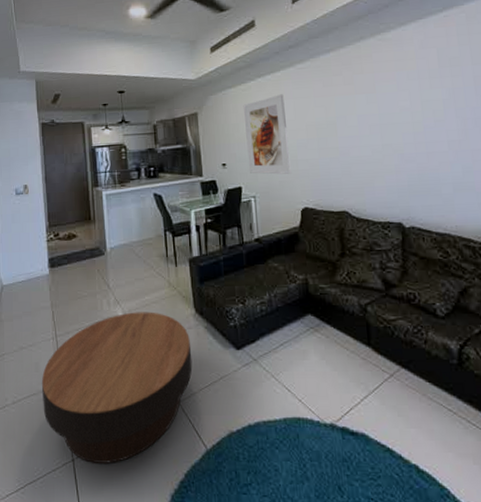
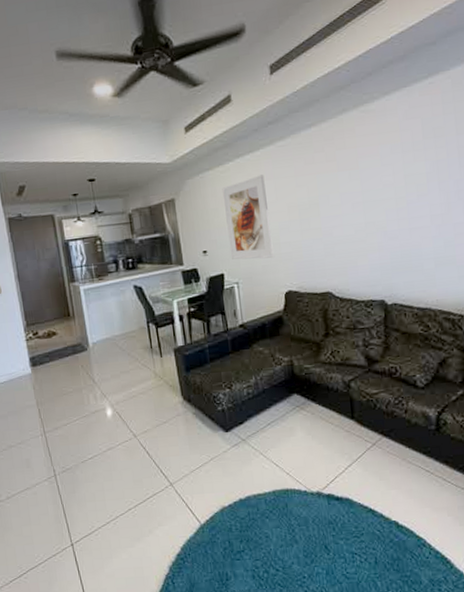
coffee table: present [41,312,193,463] -> none [34,402,183,546]

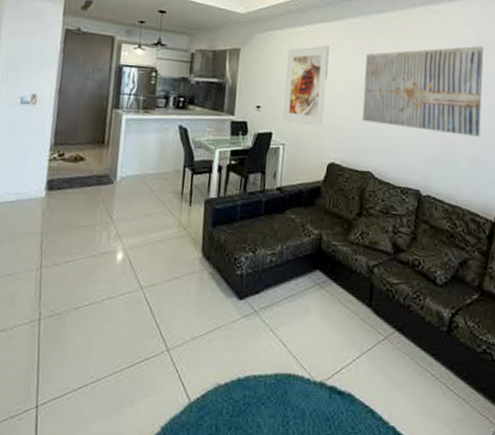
wall art: none [304,136,441,244] -> present [362,46,484,137]

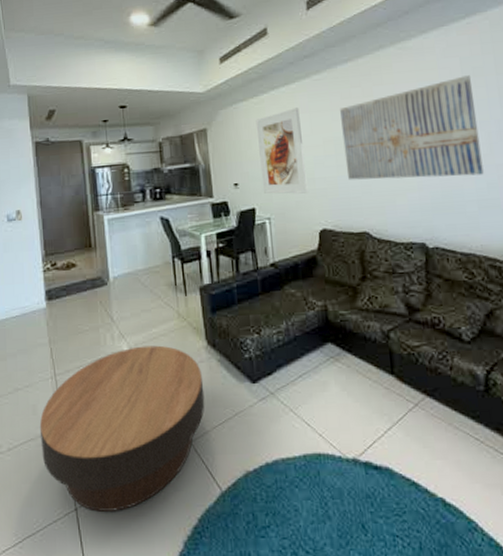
coffee table: none [11,249,192,412] -> present [39,345,205,512]

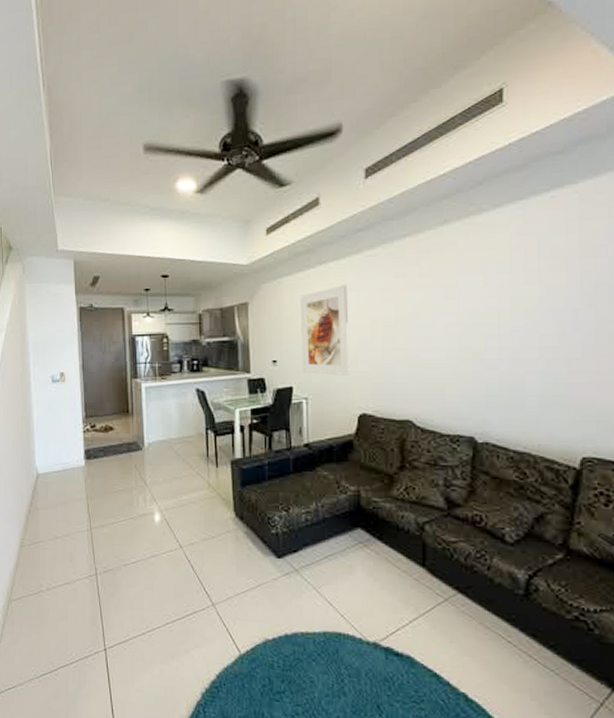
coffee table: present [39,345,205,512] -> none [75,510,230,657]
wall art: present [340,75,484,180] -> none [393,257,551,369]

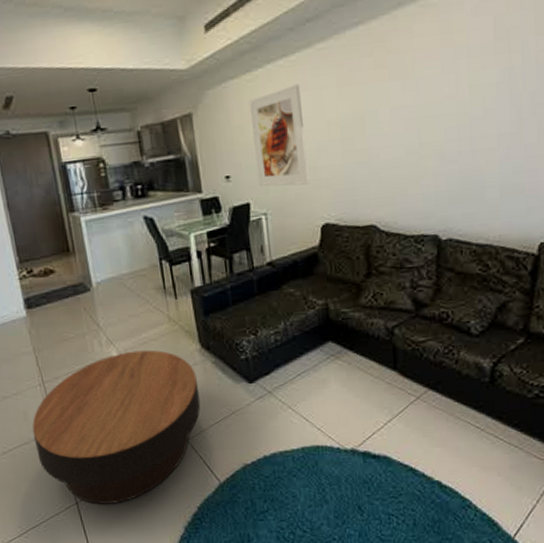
coffee table: none [75,510,230,657] -> present [32,350,201,504]

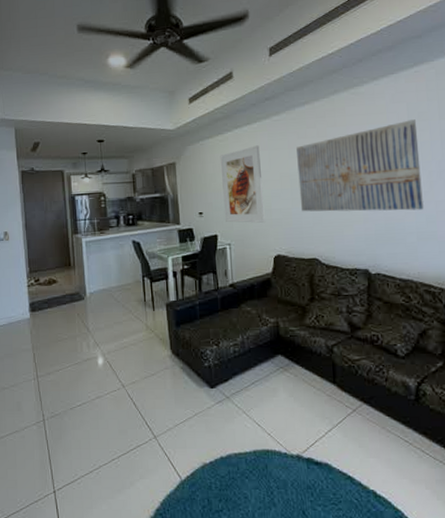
coffee table: present [32,350,201,504] -> none [23,353,169,494]
wall art: none [348,37,510,168] -> present [296,119,424,212]

